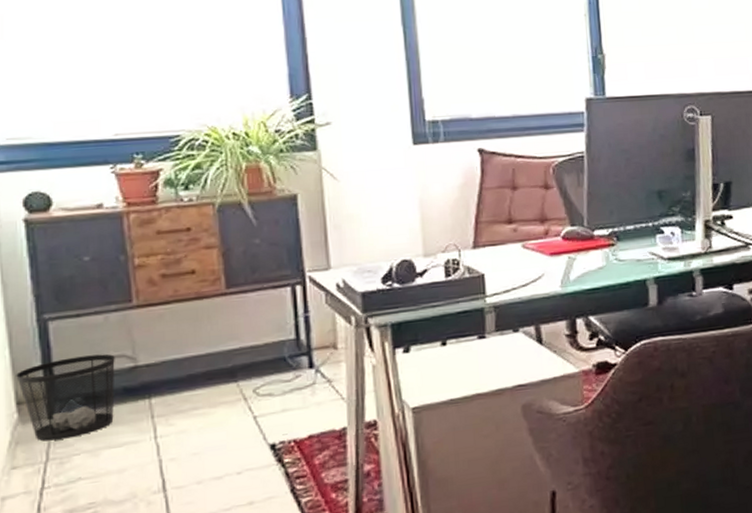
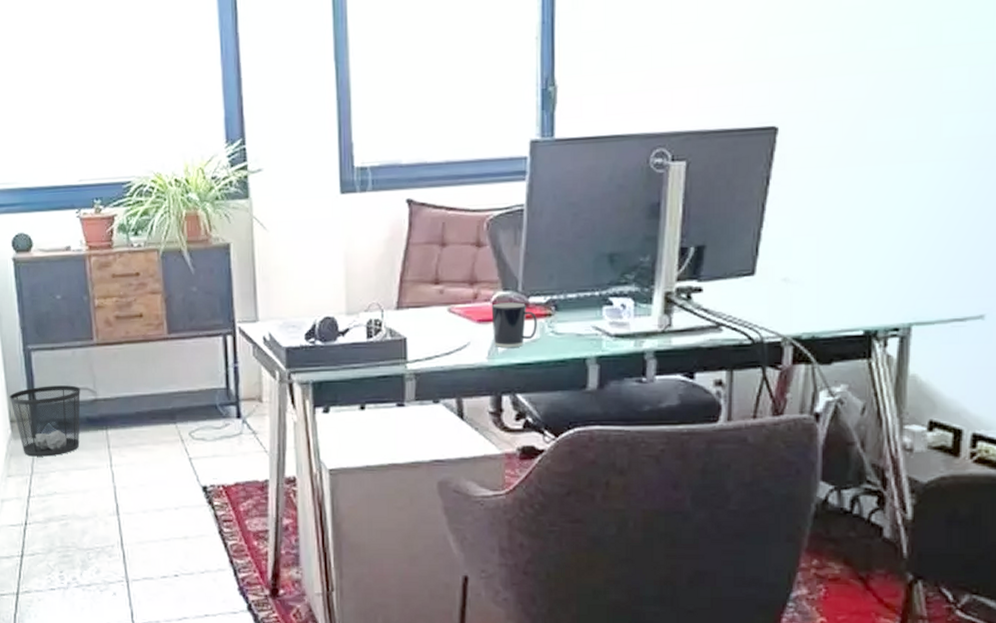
mug: none [561,235,603,276] -> present [491,302,537,347]

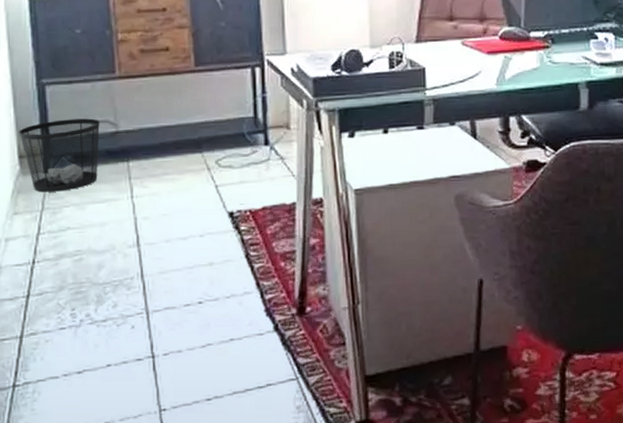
mug: present [491,302,537,347] -> none [498,36,537,75]

